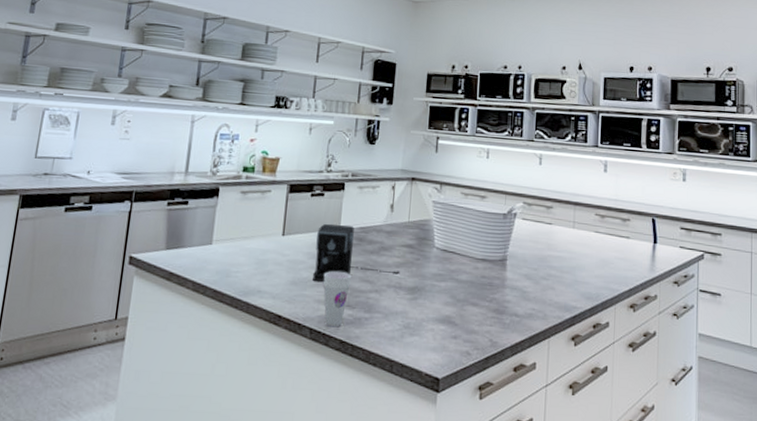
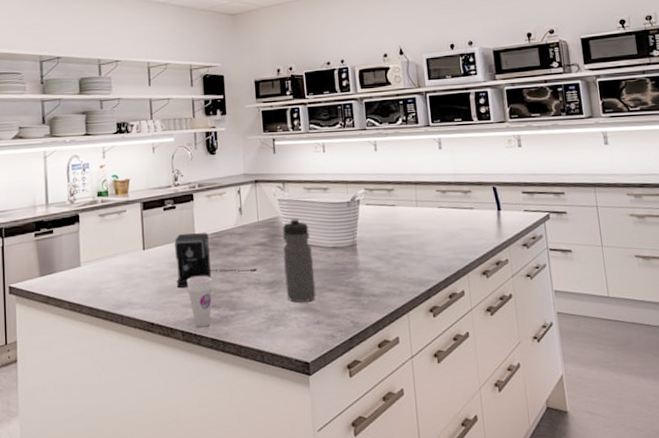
water bottle: none [426,223,460,314] -> present [282,218,316,302]

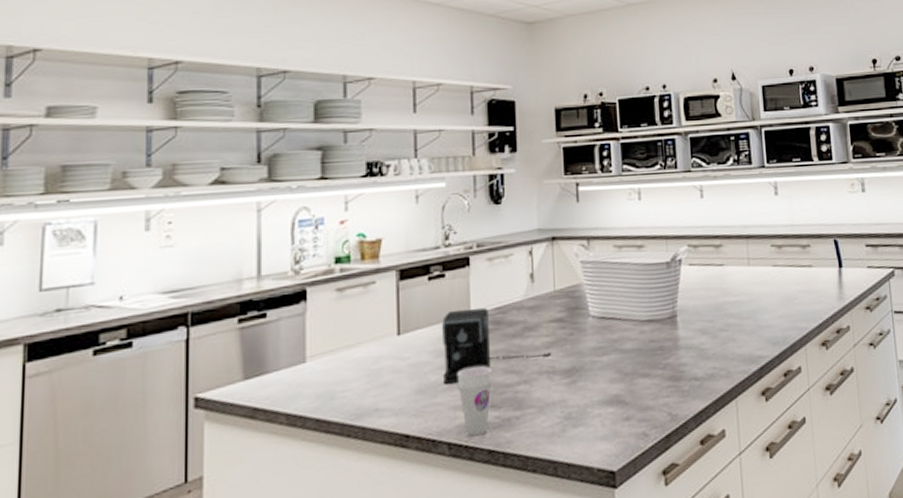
water bottle: present [282,218,316,302] -> none [585,284,626,394]

